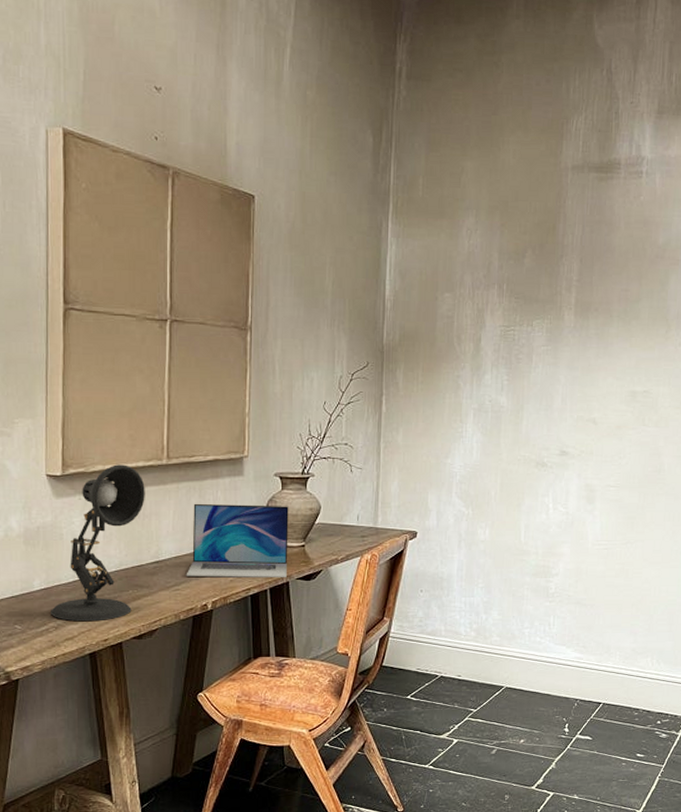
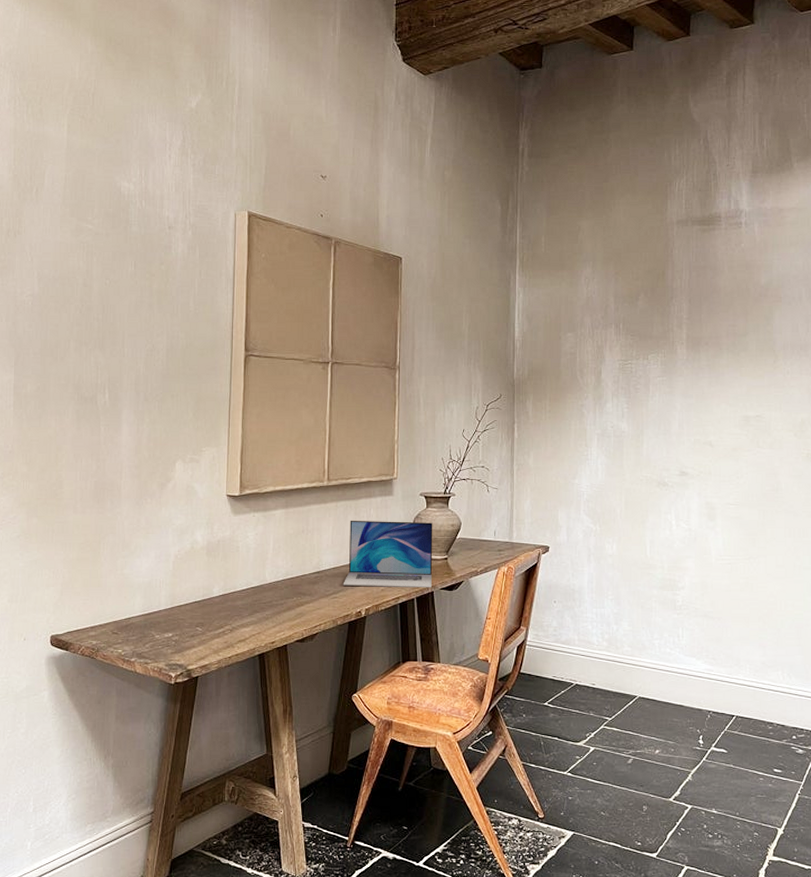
desk lamp: present [51,464,145,622] -> none [227,486,309,625]

